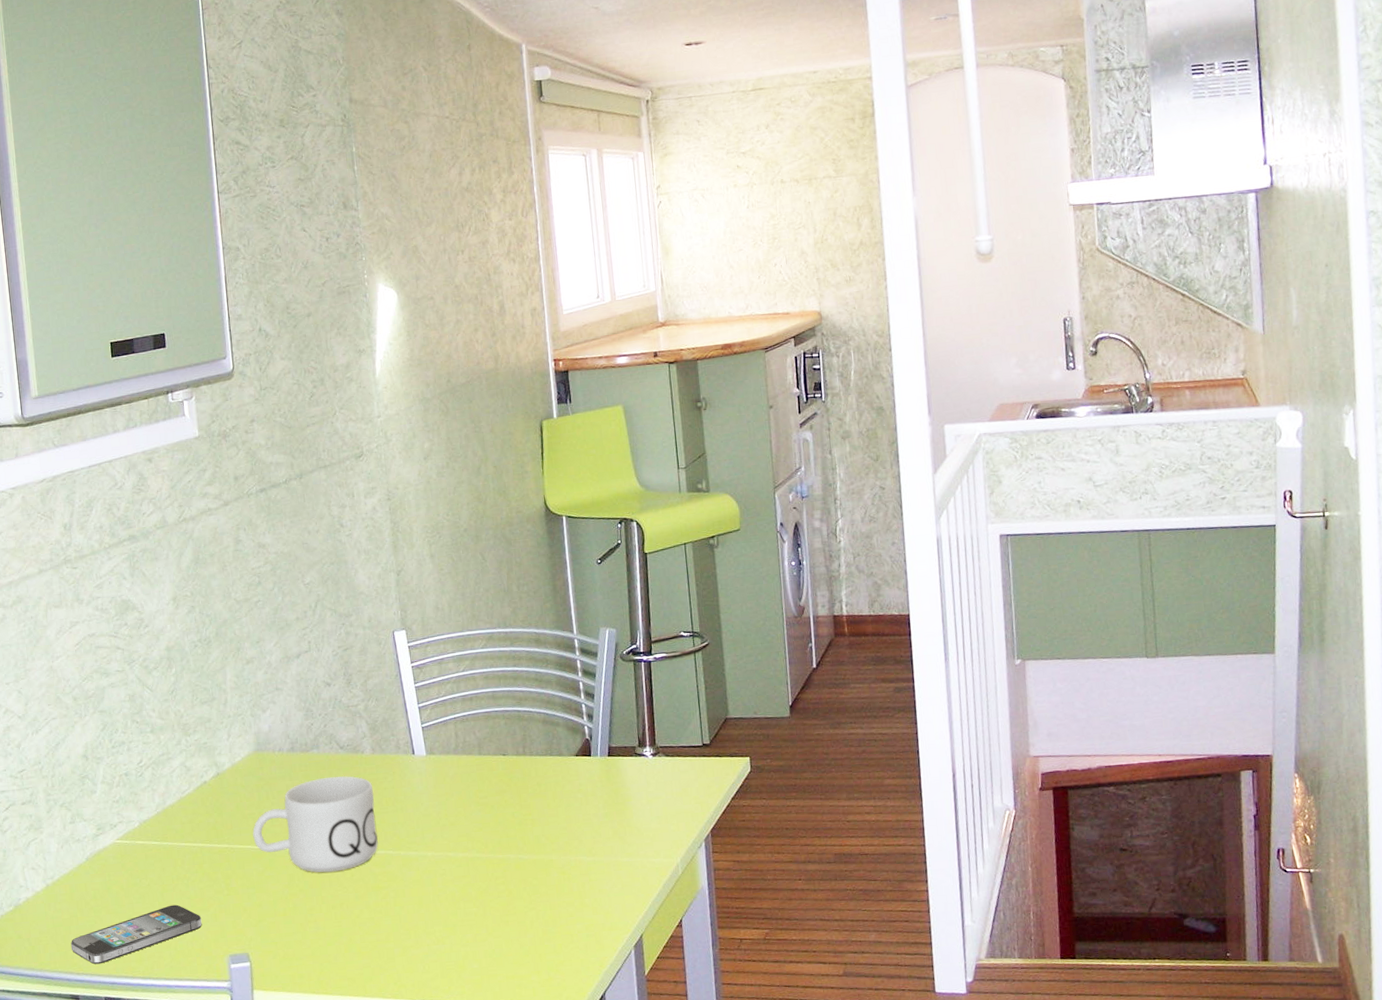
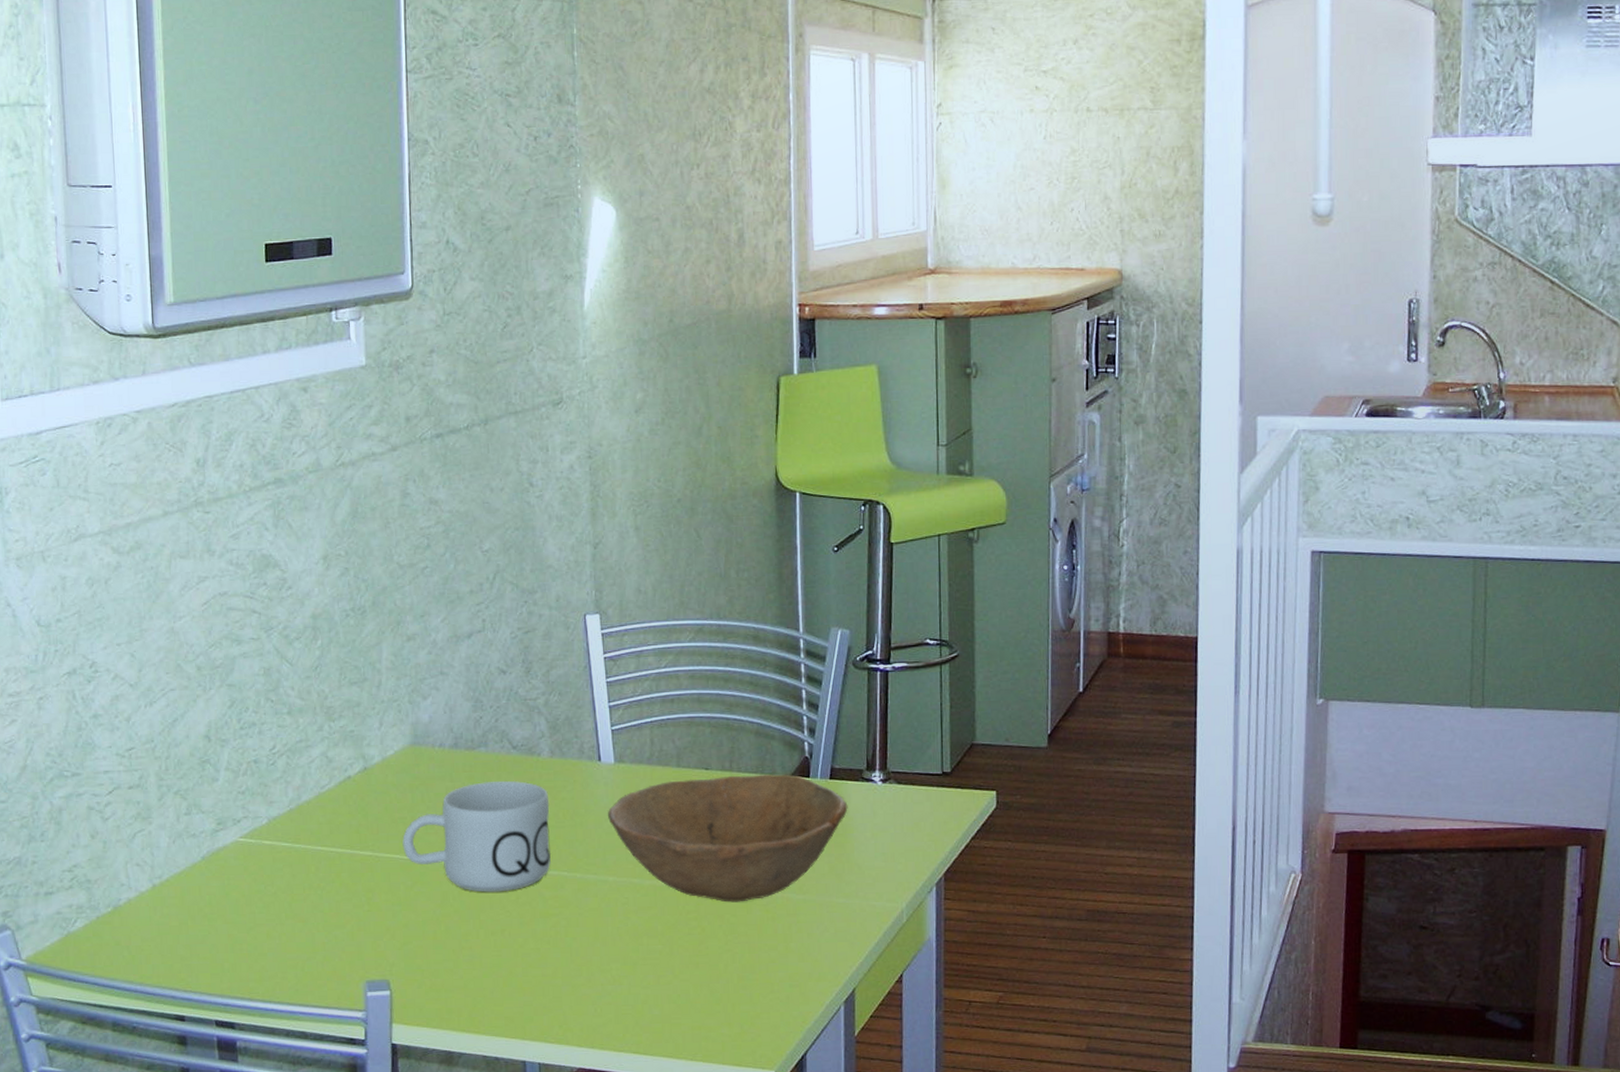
smartphone: present [70,904,202,965] -> none [178,918,336,982]
bowl: none [423,755,625,868] -> present [608,774,848,903]

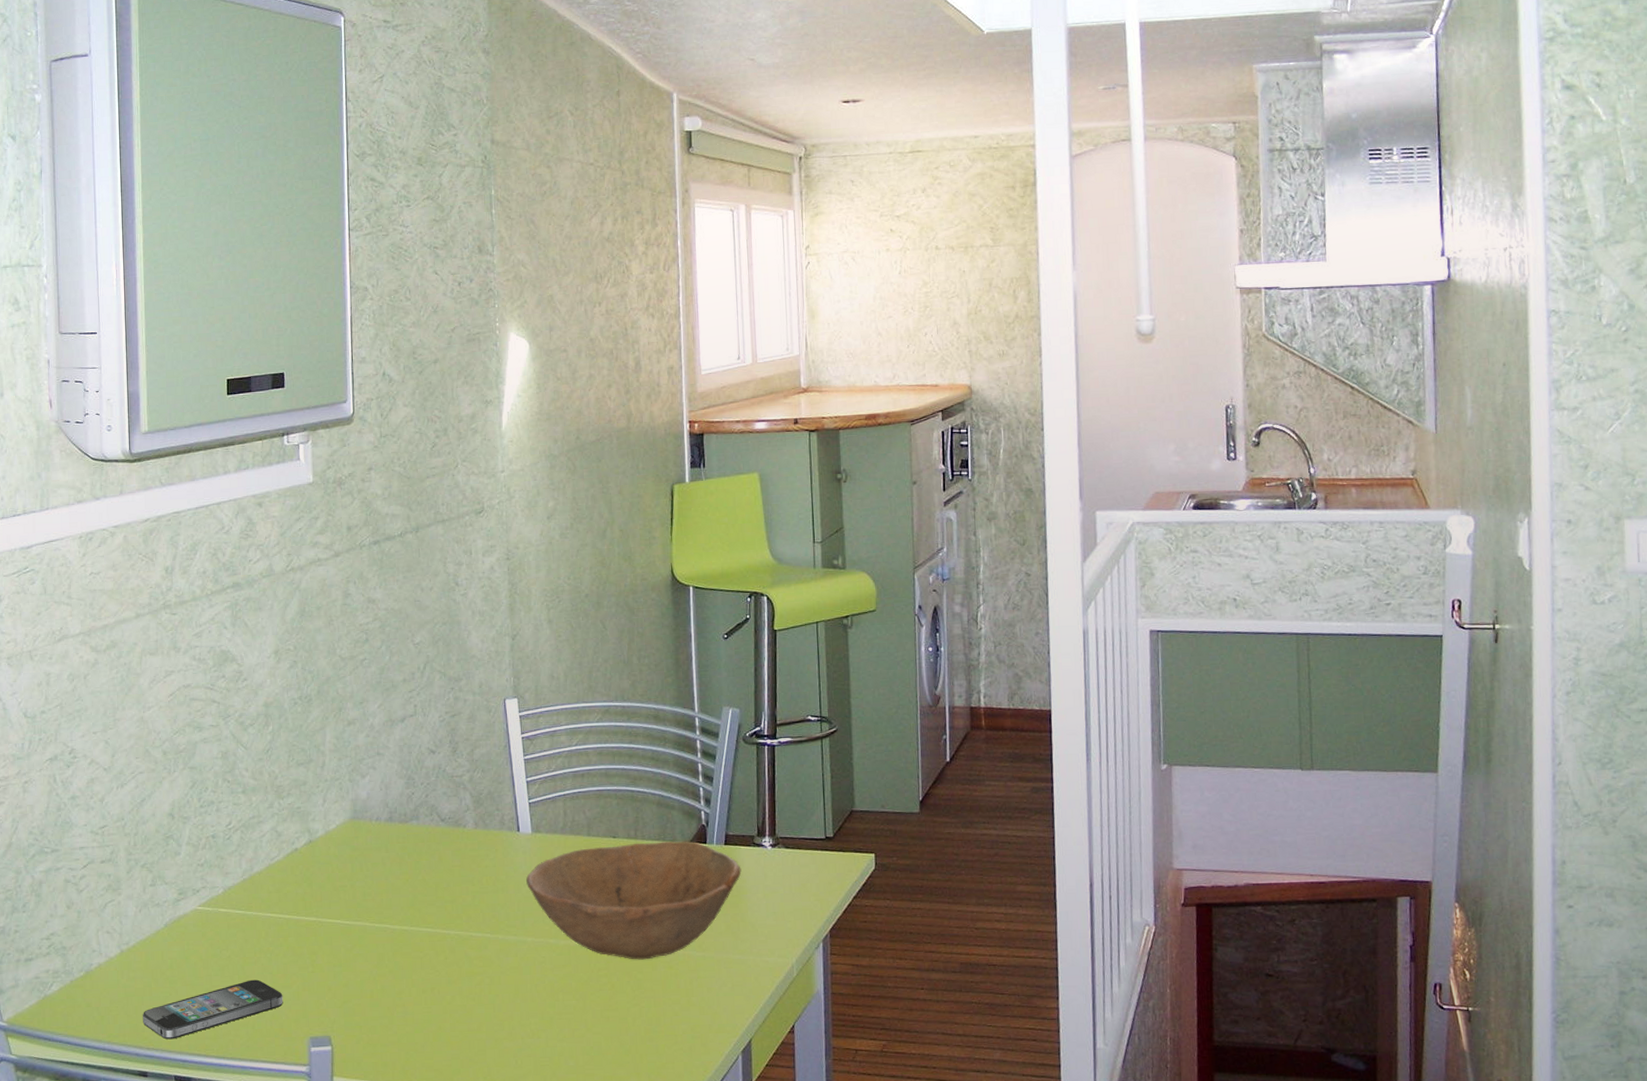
smartphone: none [178,918,336,982] -> present [142,979,283,1040]
mug: present [402,780,552,892] -> none [343,850,476,954]

